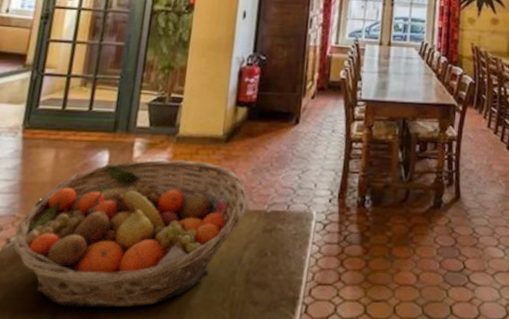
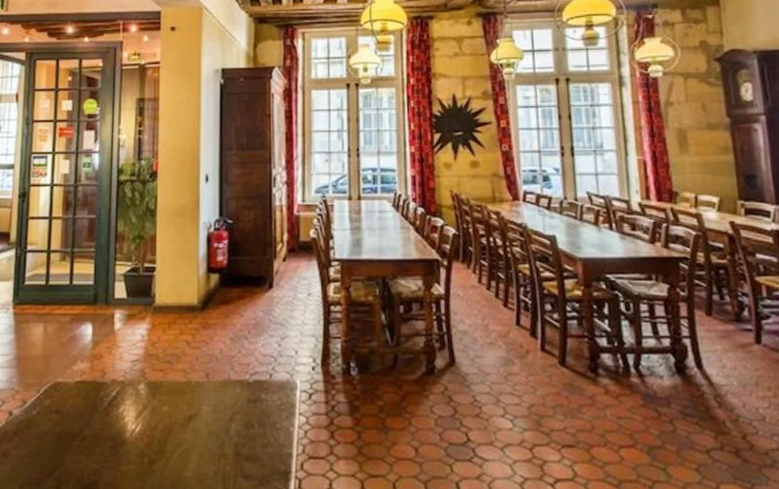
fruit basket: present [12,160,247,308] -> none [14,330,228,480]

